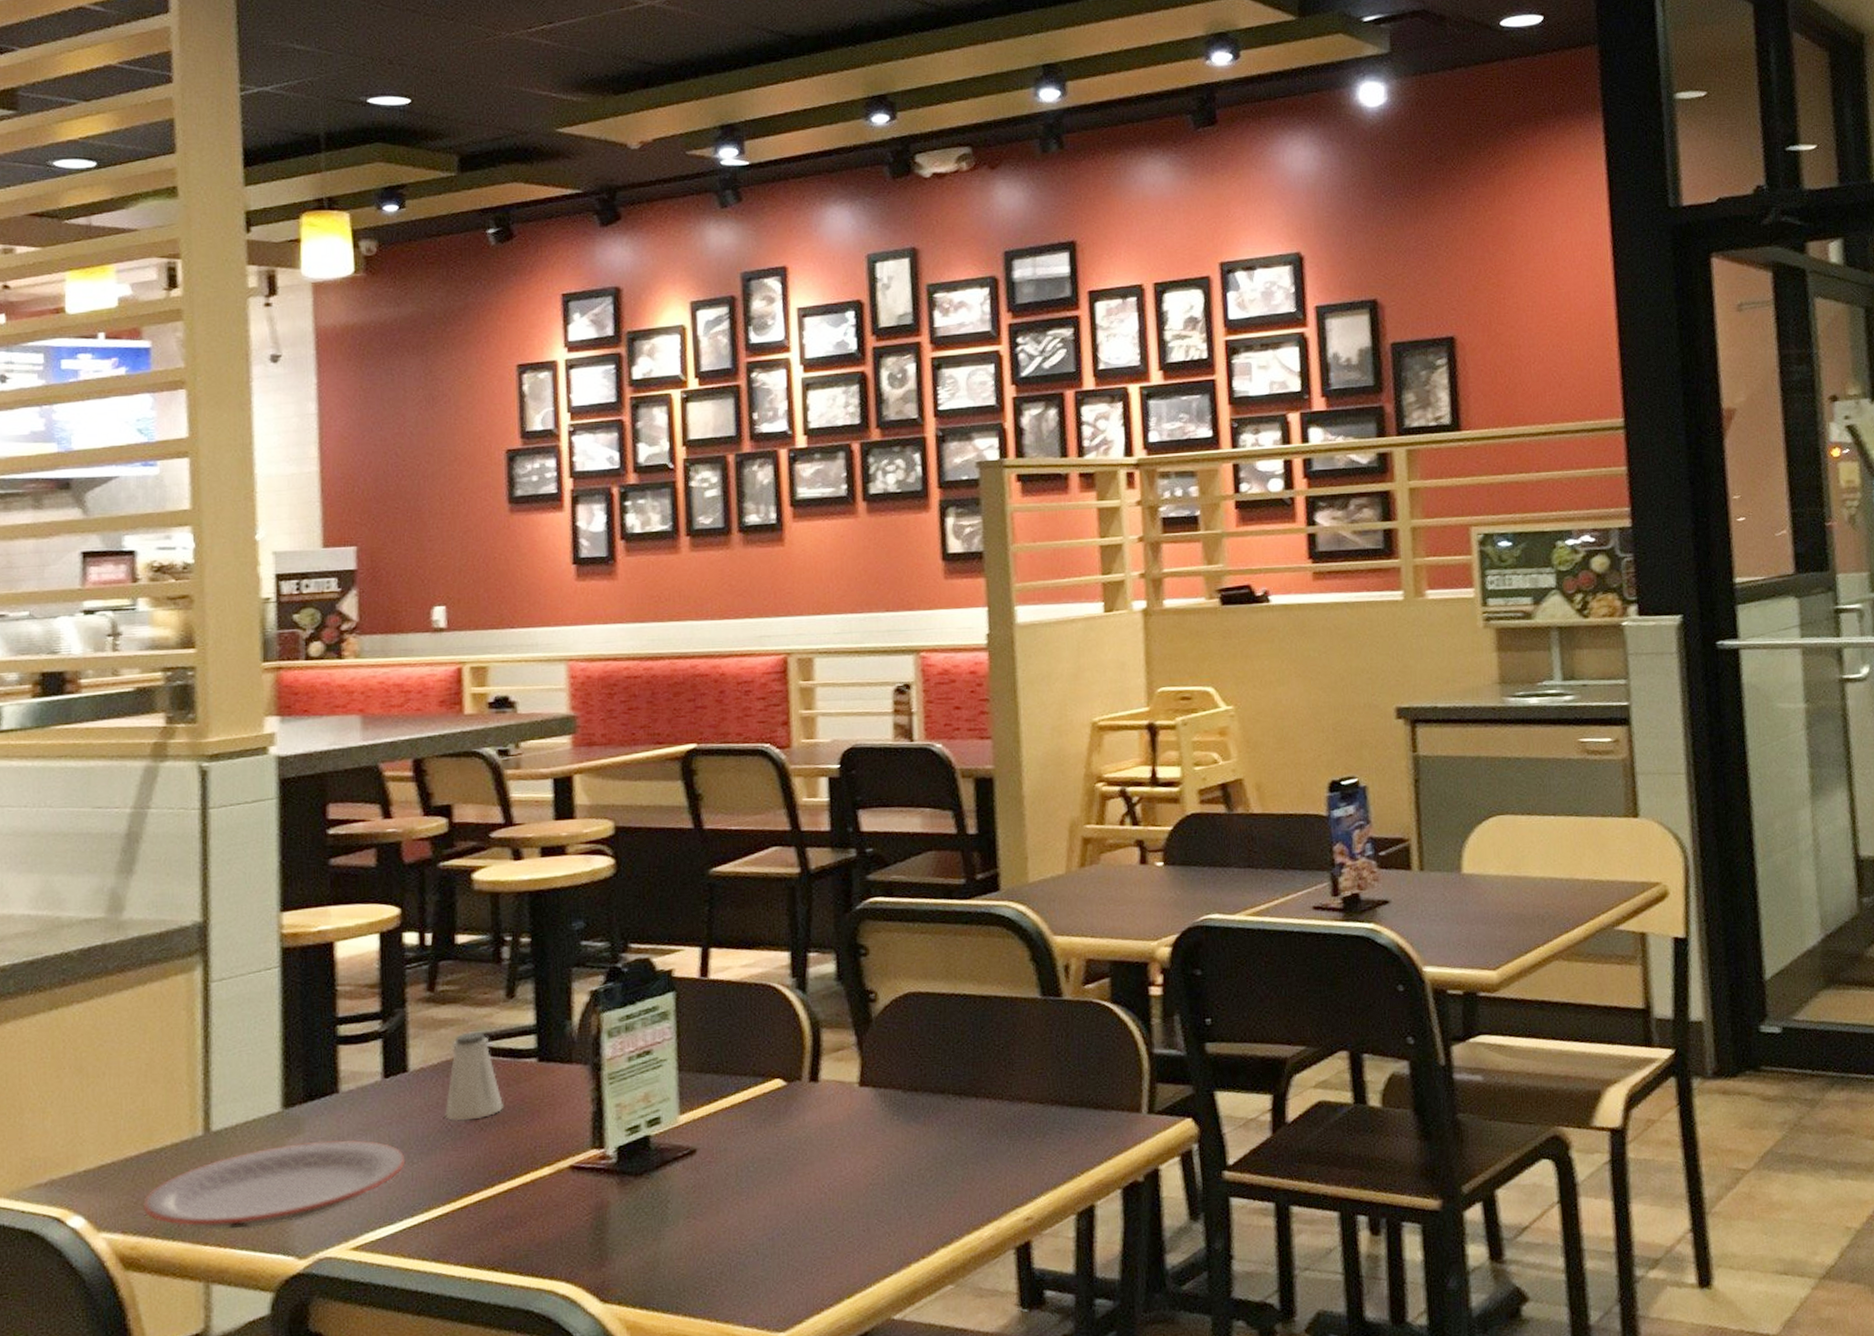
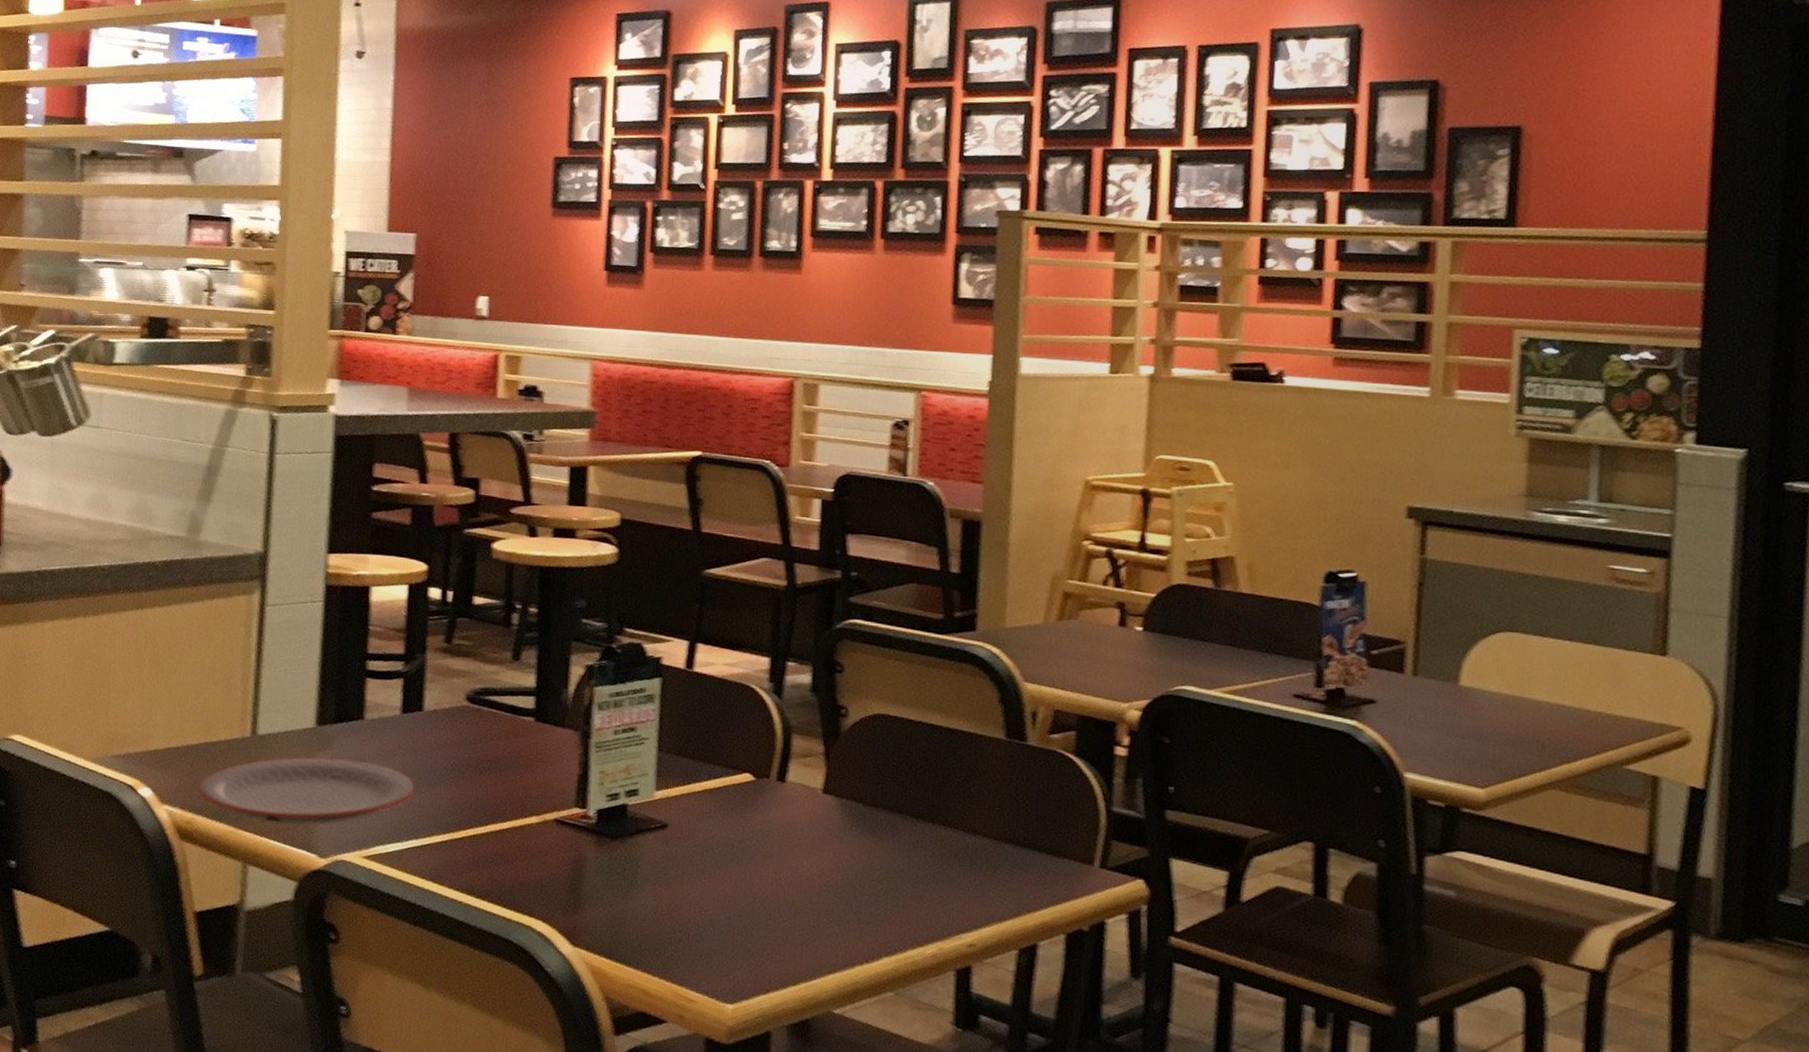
saltshaker: present [445,1031,503,1121] -> none [451,684,502,763]

